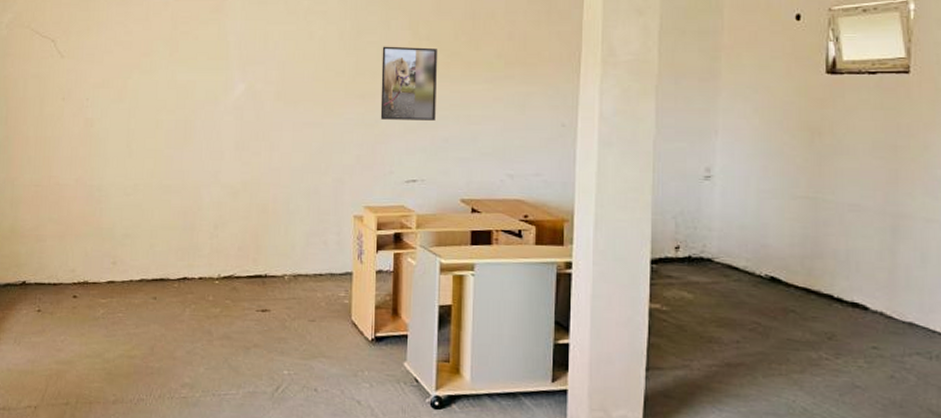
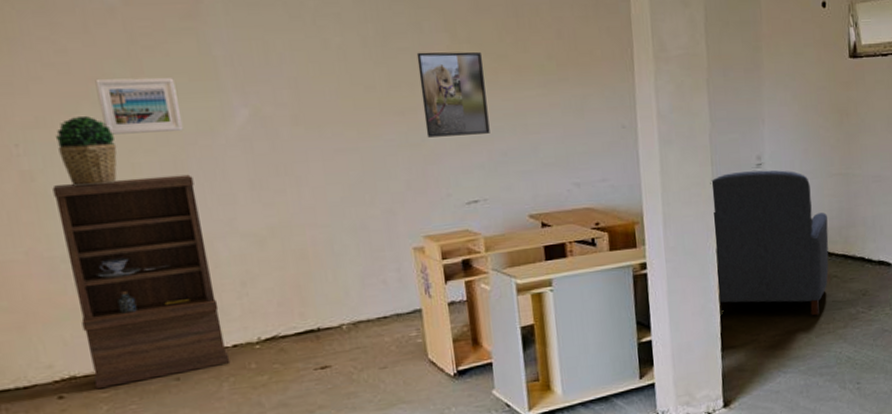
bookshelf: none [98,131,196,295] -> present [52,174,231,388]
potted plant: none [112,80,150,134] -> present [55,115,118,186]
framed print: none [144,54,197,97] -> present [95,77,184,135]
chair: none [650,182,787,352] -> present [710,170,829,316]

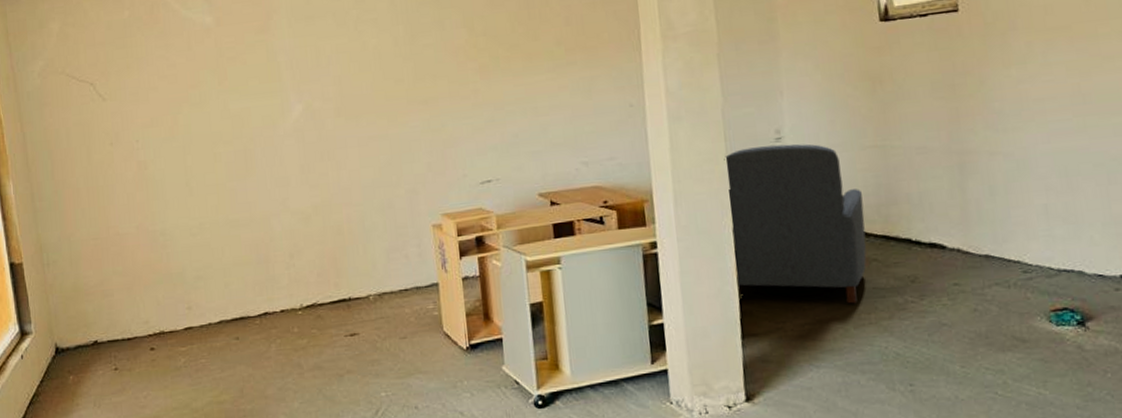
bookshelf: present [52,174,231,388] -> none [159,161,278,343]
potted plant: present [55,115,118,186] -> none [163,115,205,173]
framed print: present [95,77,184,135] -> none [193,82,253,130]
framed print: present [416,51,490,138] -> none [439,43,503,123]

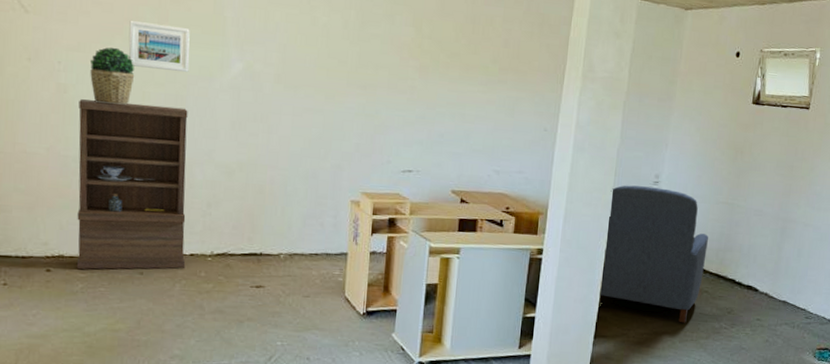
bookshelf: none [159,161,278,343] -> present [76,99,188,270]
potted plant: none [163,115,205,173] -> present [89,47,135,105]
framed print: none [193,82,253,130] -> present [128,20,190,72]

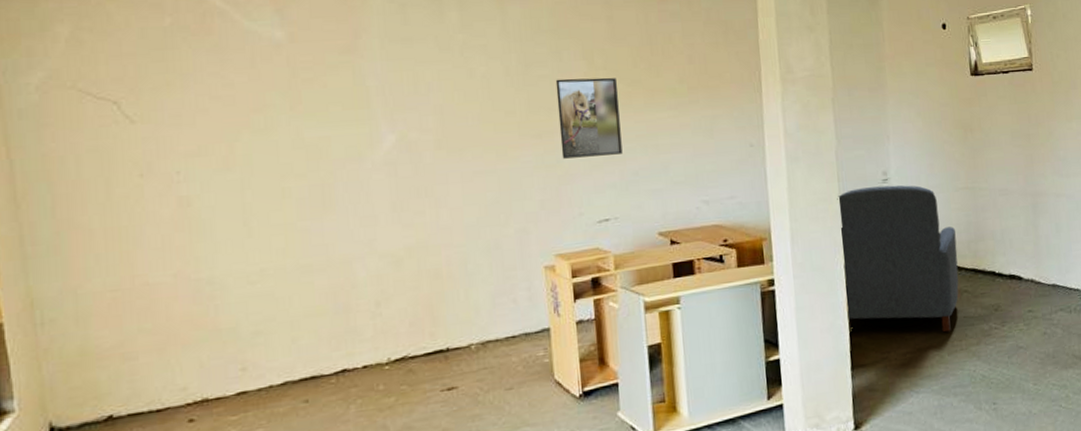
bookshelf: present [76,99,188,270] -> none [206,197,359,411]
potted plant: present [89,47,135,105] -> none [214,143,270,210]
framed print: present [128,20,190,72] -> none [256,107,334,161]
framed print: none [380,40,439,116] -> present [555,77,623,159]

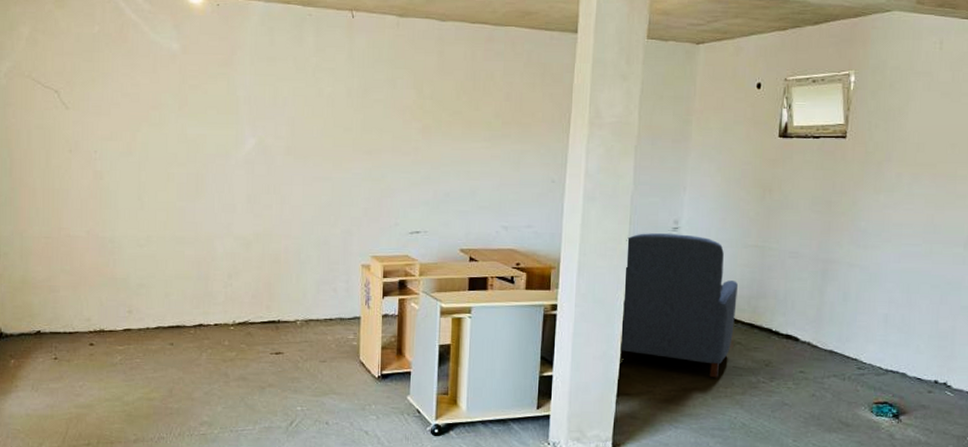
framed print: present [555,77,623,159] -> none [386,104,441,176]

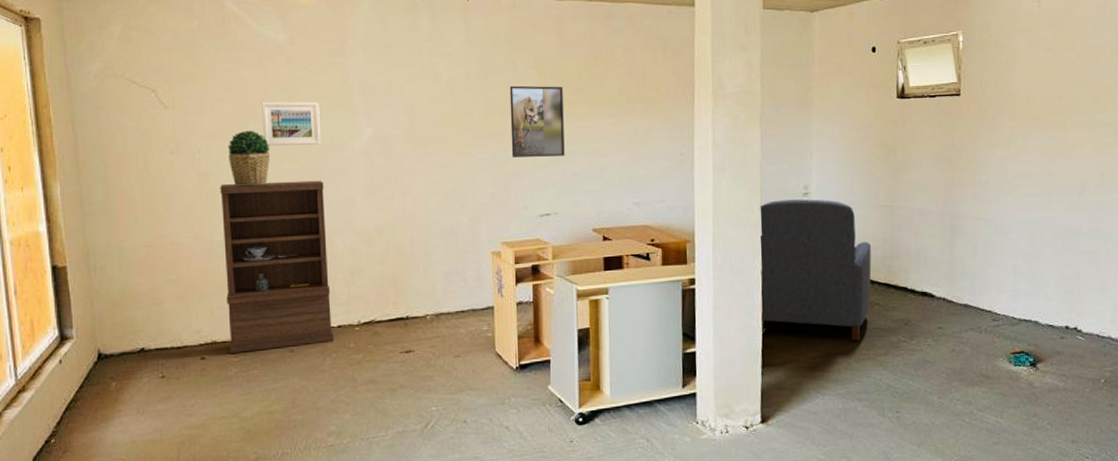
bookshelf: none [113,184,211,342] -> present [220,180,334,353]
potted plant: none [121,133,160,186] -> present [227,130,271,186]
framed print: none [154,107,208,151] -> present [262,101,322,146]
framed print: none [386,104,441,176] -> present [509,85,565,158]

